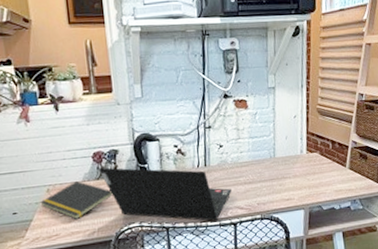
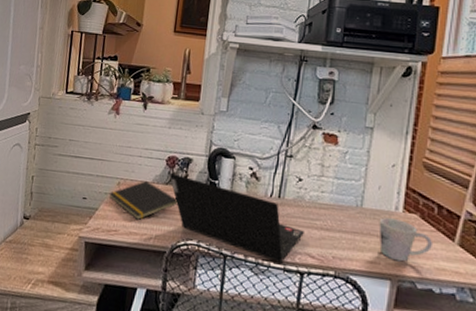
mug: none [289,160,332,194] -> present [379,217,434,262]

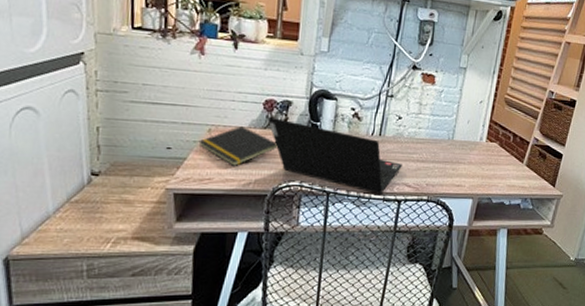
mug: present [379,217,434,262] -> none [465,147,508,183]

